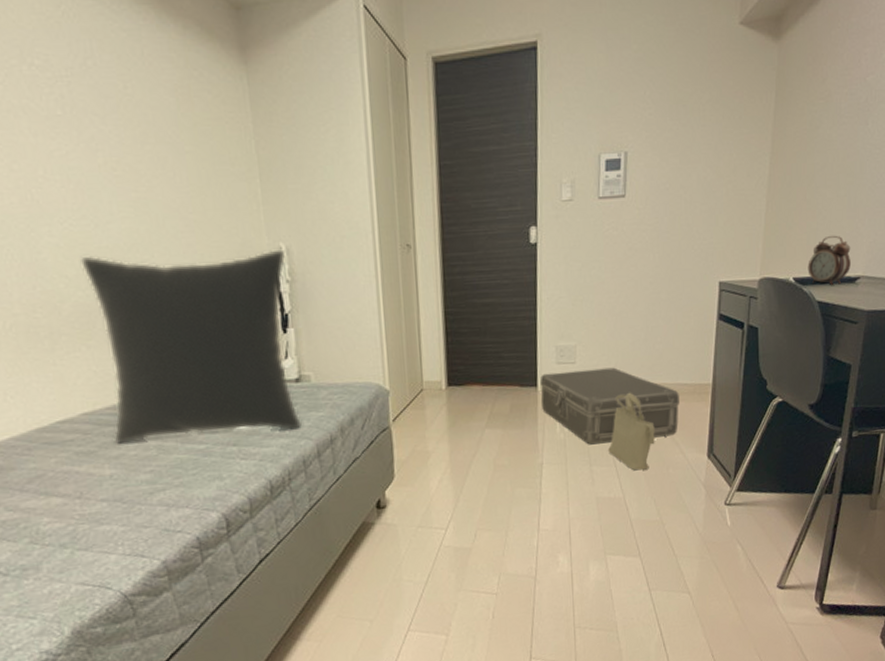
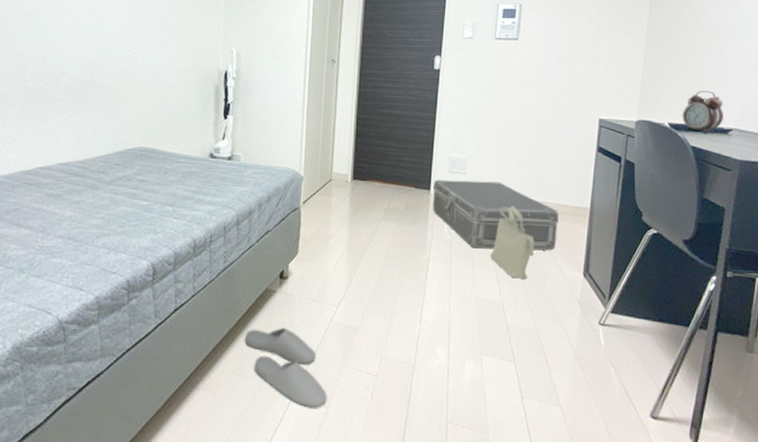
pillow: present [81,249,302,445] -> none [78,43,236,199]
slippers: none [345,561,446,638] -> present [244,328,327,407]

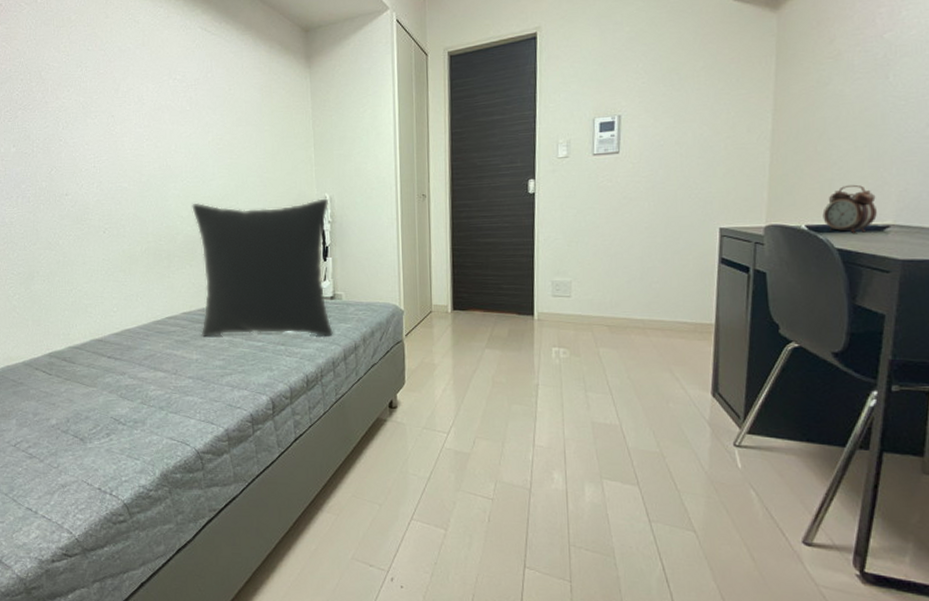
pillow: none [78,43,236,199] -> present [192,198,333,338]
slippers: present [244,328,327,407] -> none [360,455,445,529]
suitcase: present [432,179,559,251] -> none [536,302,679,372]
tote bag: present [490,205,534,279] -> none [604,326,653,401]

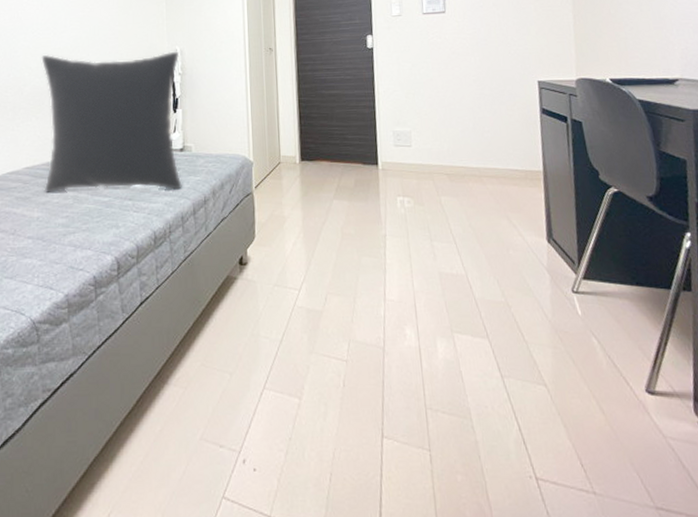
alarm clock: present [822,184,877,234] -> none [622,43,667,87]

